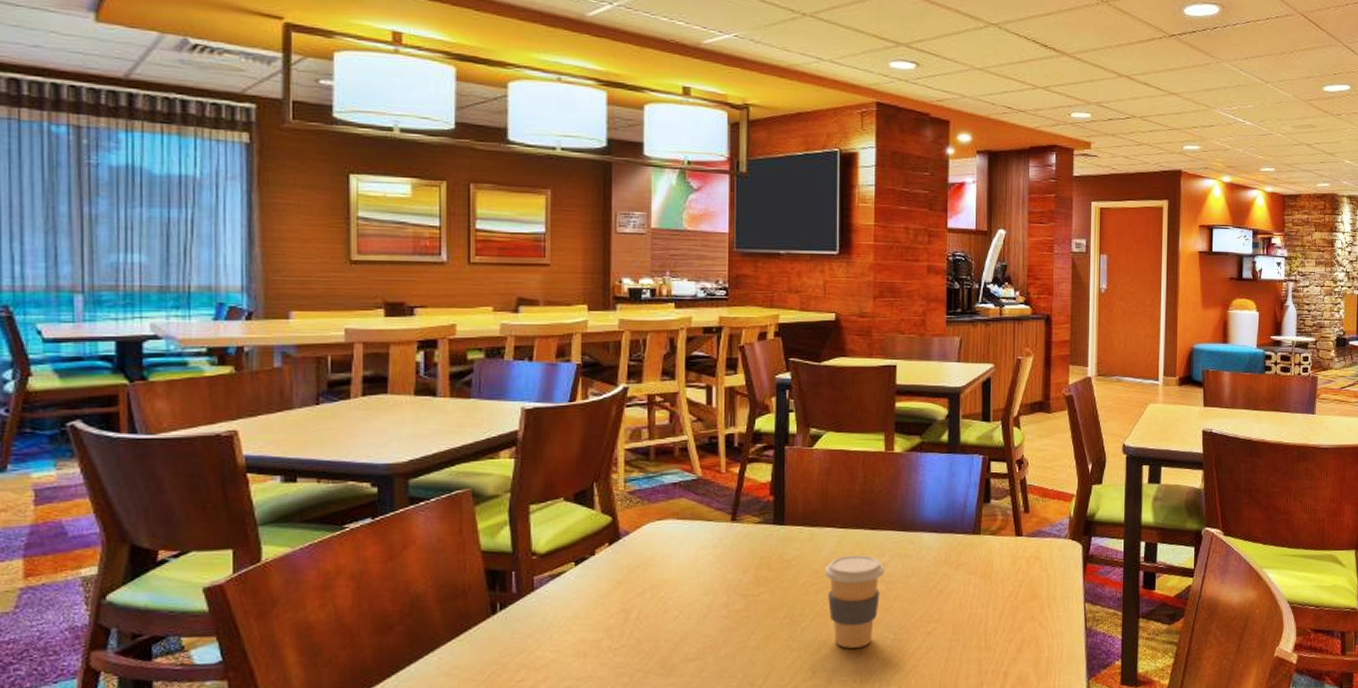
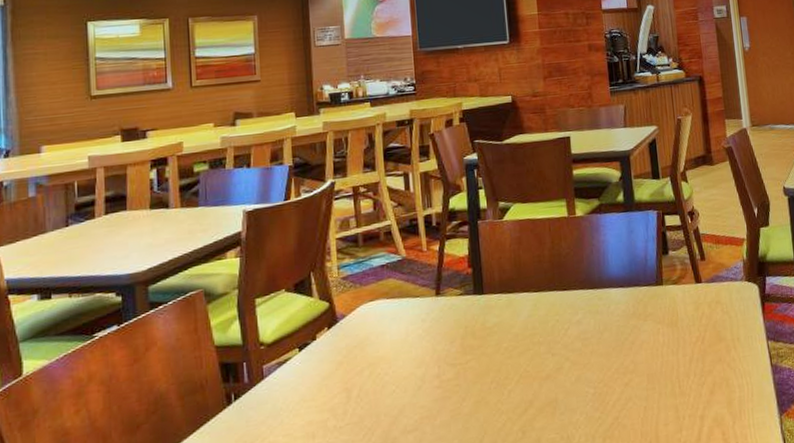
coffee cup: present [824,554,884,648] -> none [523,315,579,407]

